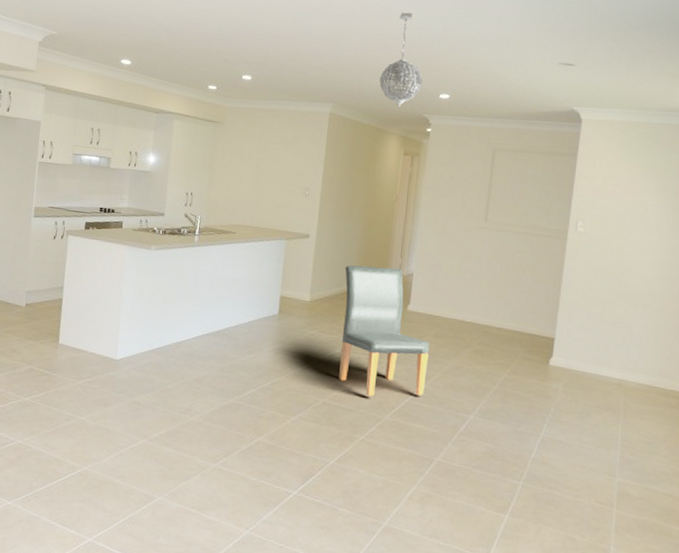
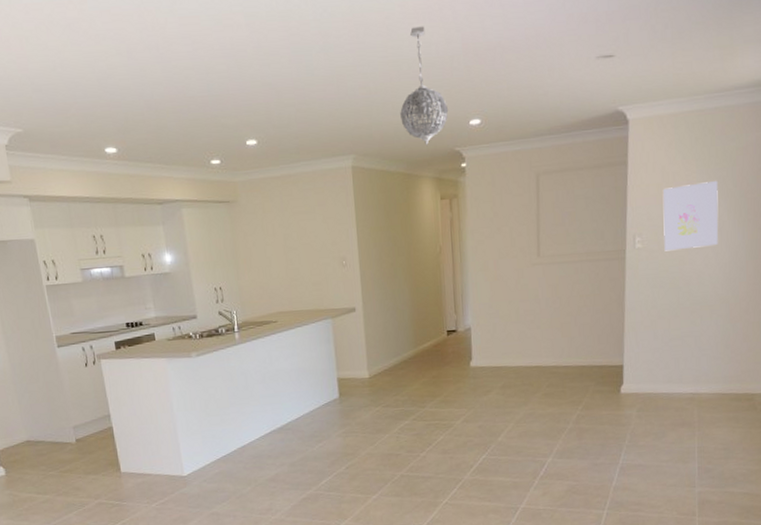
dining chair: present [339,265,430,397] -> none [399,325,500,461]
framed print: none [604,183,659,243] -> present [662,181,719,251]

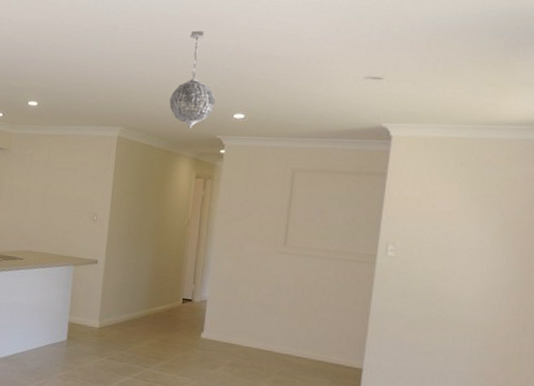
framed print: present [662,181,719,251] -> none [418,204,482,268]

